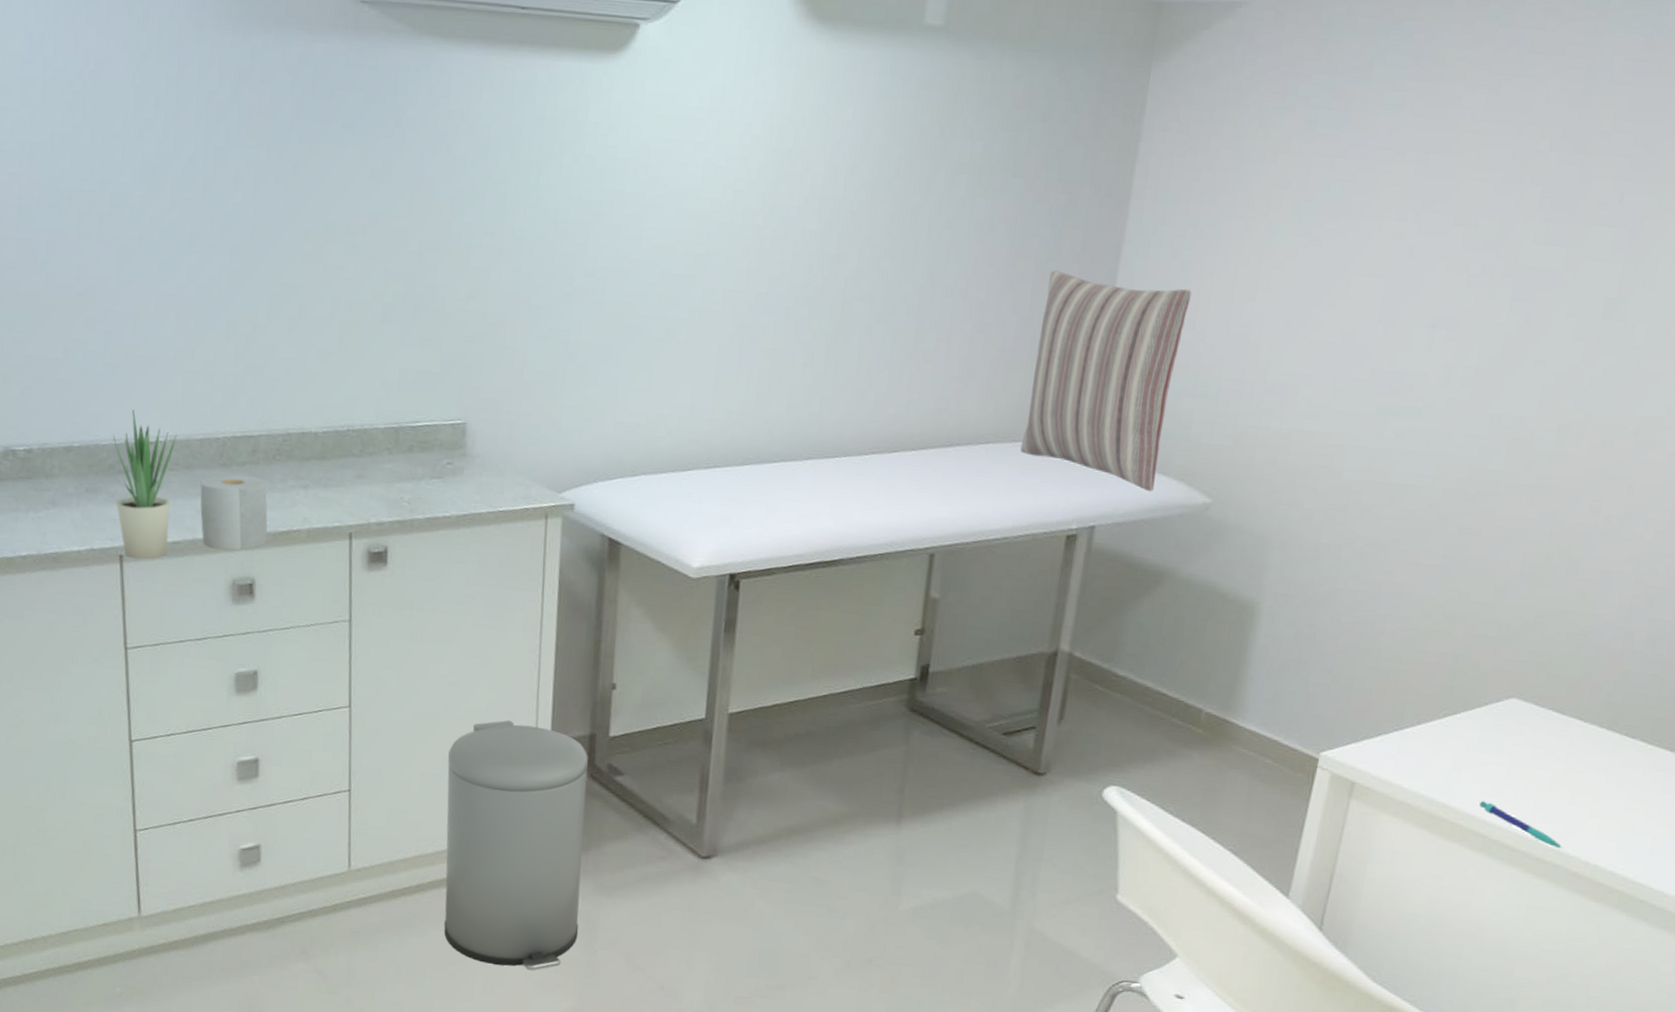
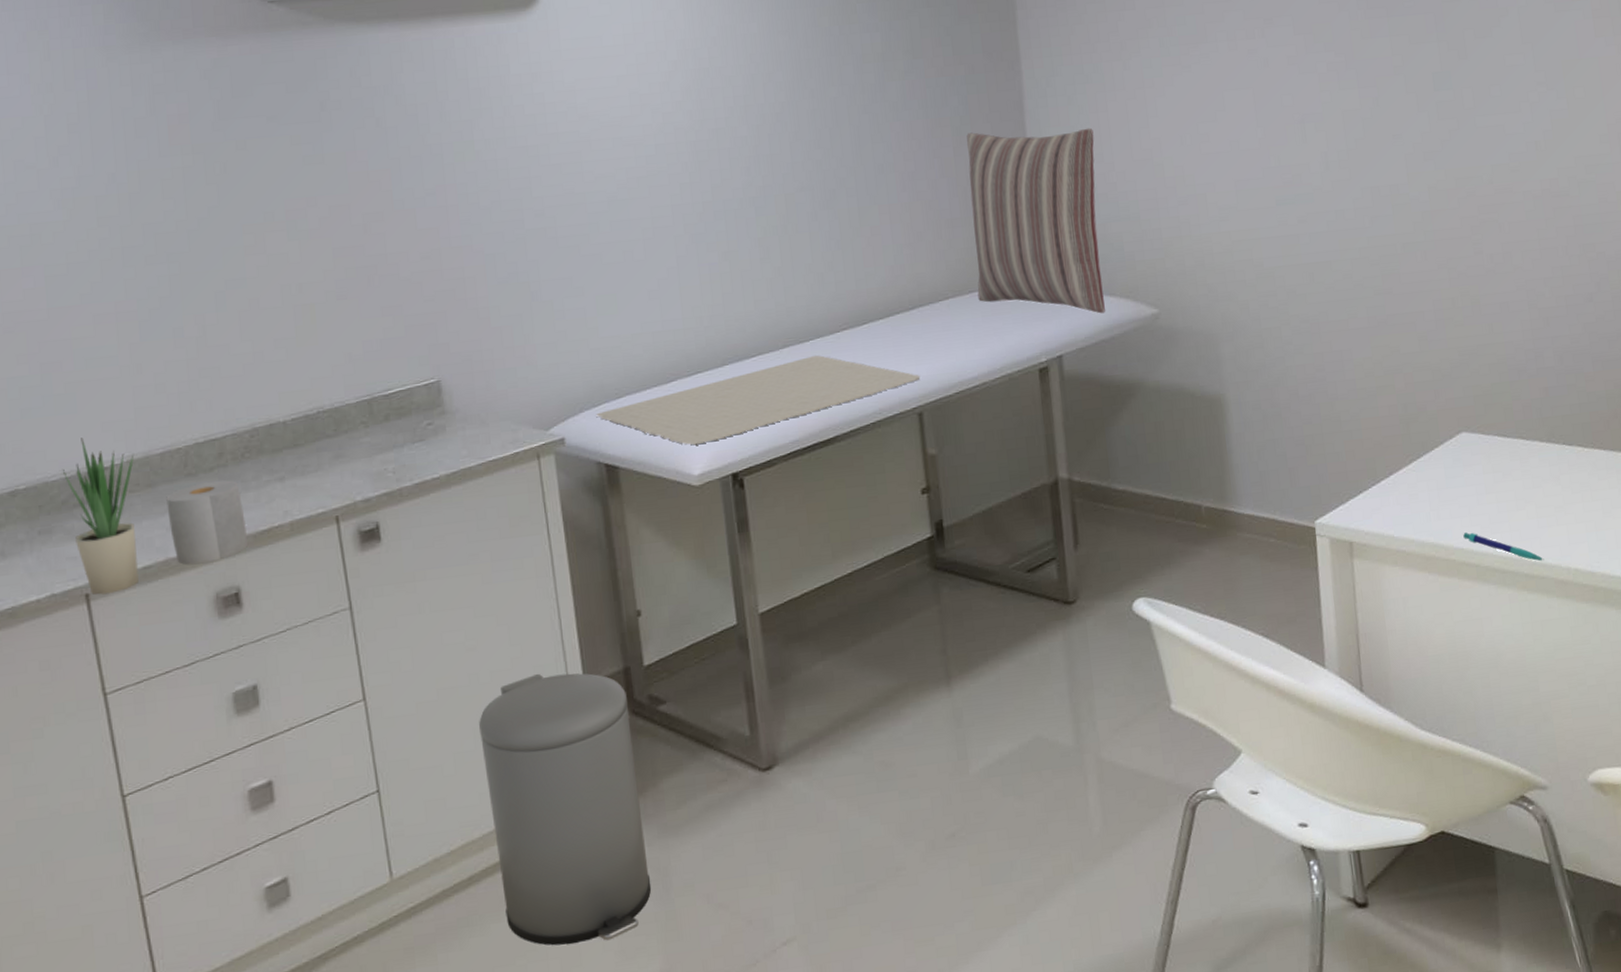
bath mat: none [609,473,941,539] -> present [596,355,921,445]

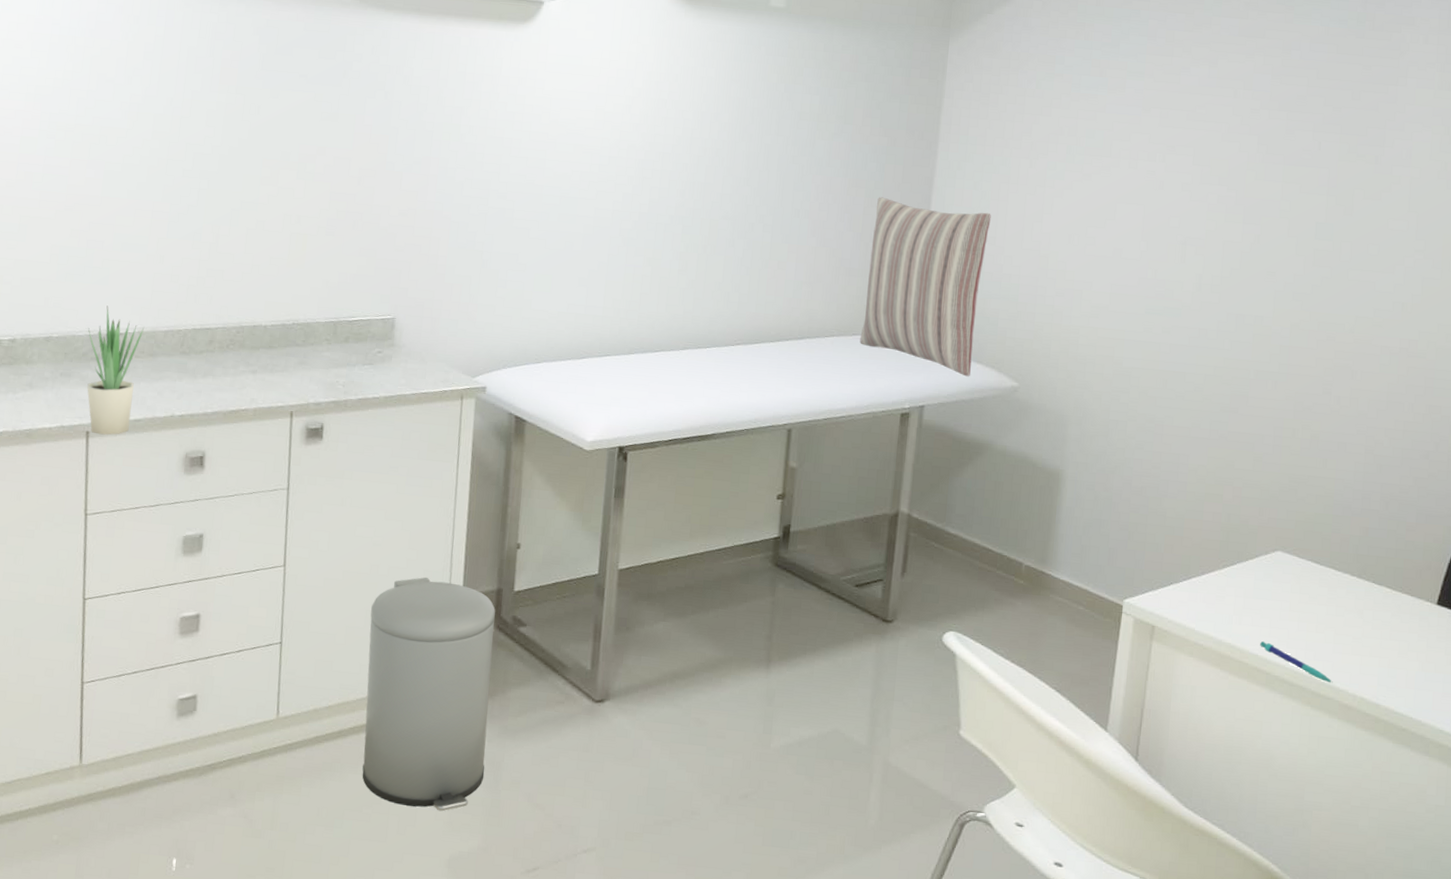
paper towel roll: present [166,480,249,566] -> none [160,361,220,428]
bath mat: present [596,355,921,445] -> none [516,361,796,416]

